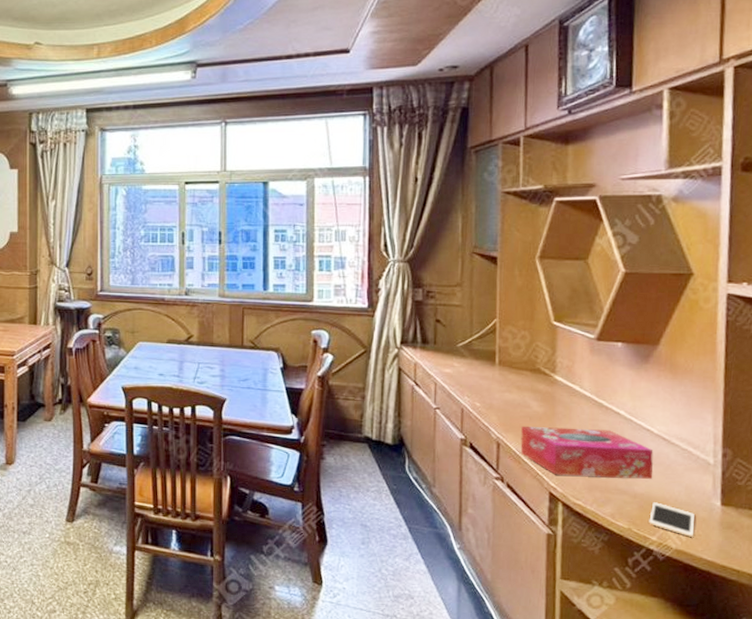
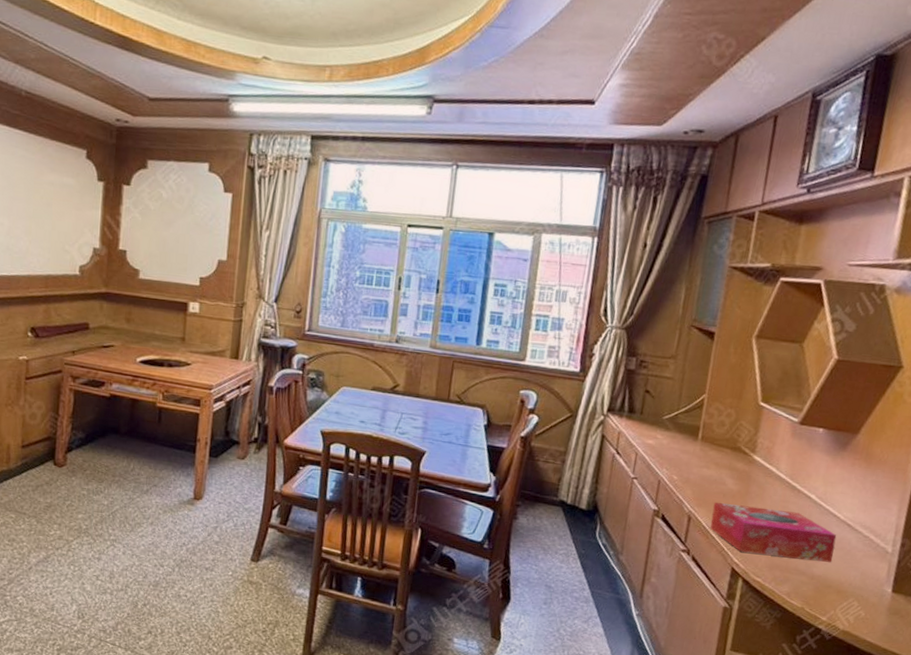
cell phone: present [649,502,694,537] -> none [821,584,866,620]

